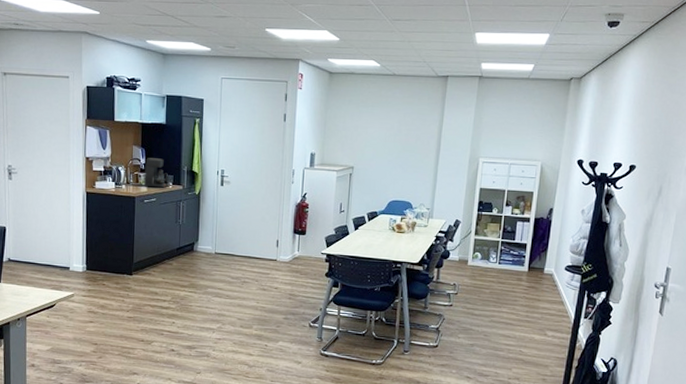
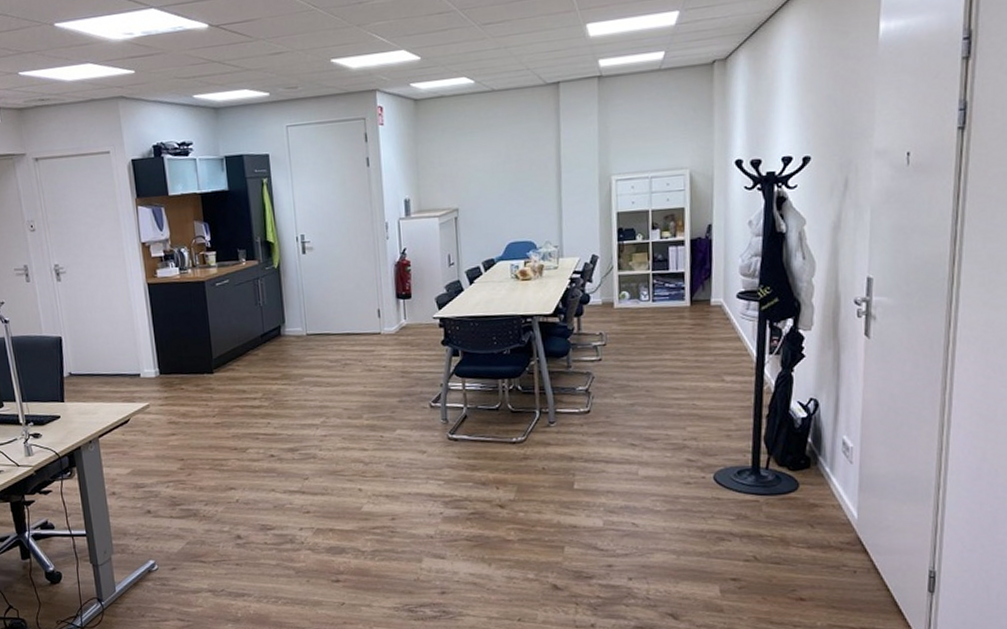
coffee maker: present [144,158,168,188] -> none [210,231,240,268]

